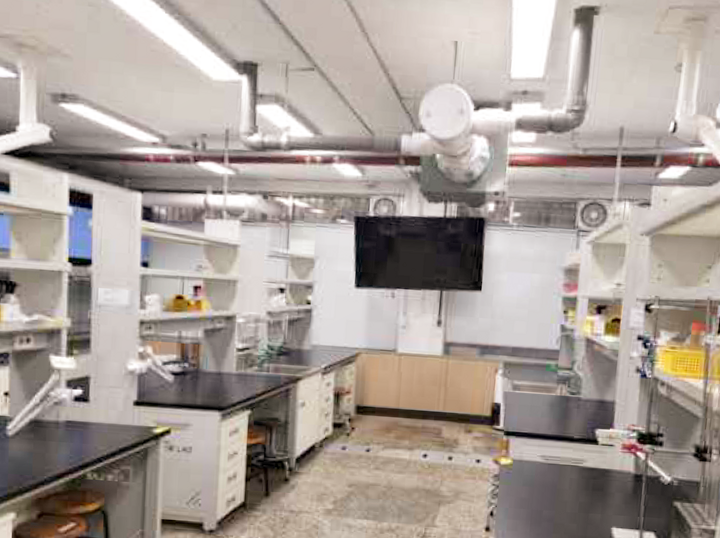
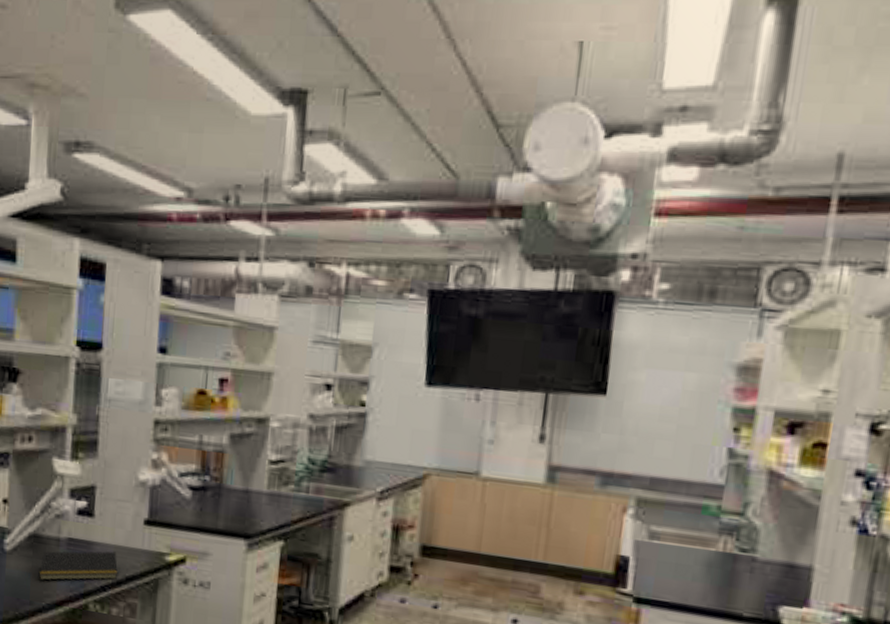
notepad: none [41,429,112,458] -> present [39,551,118,581]

